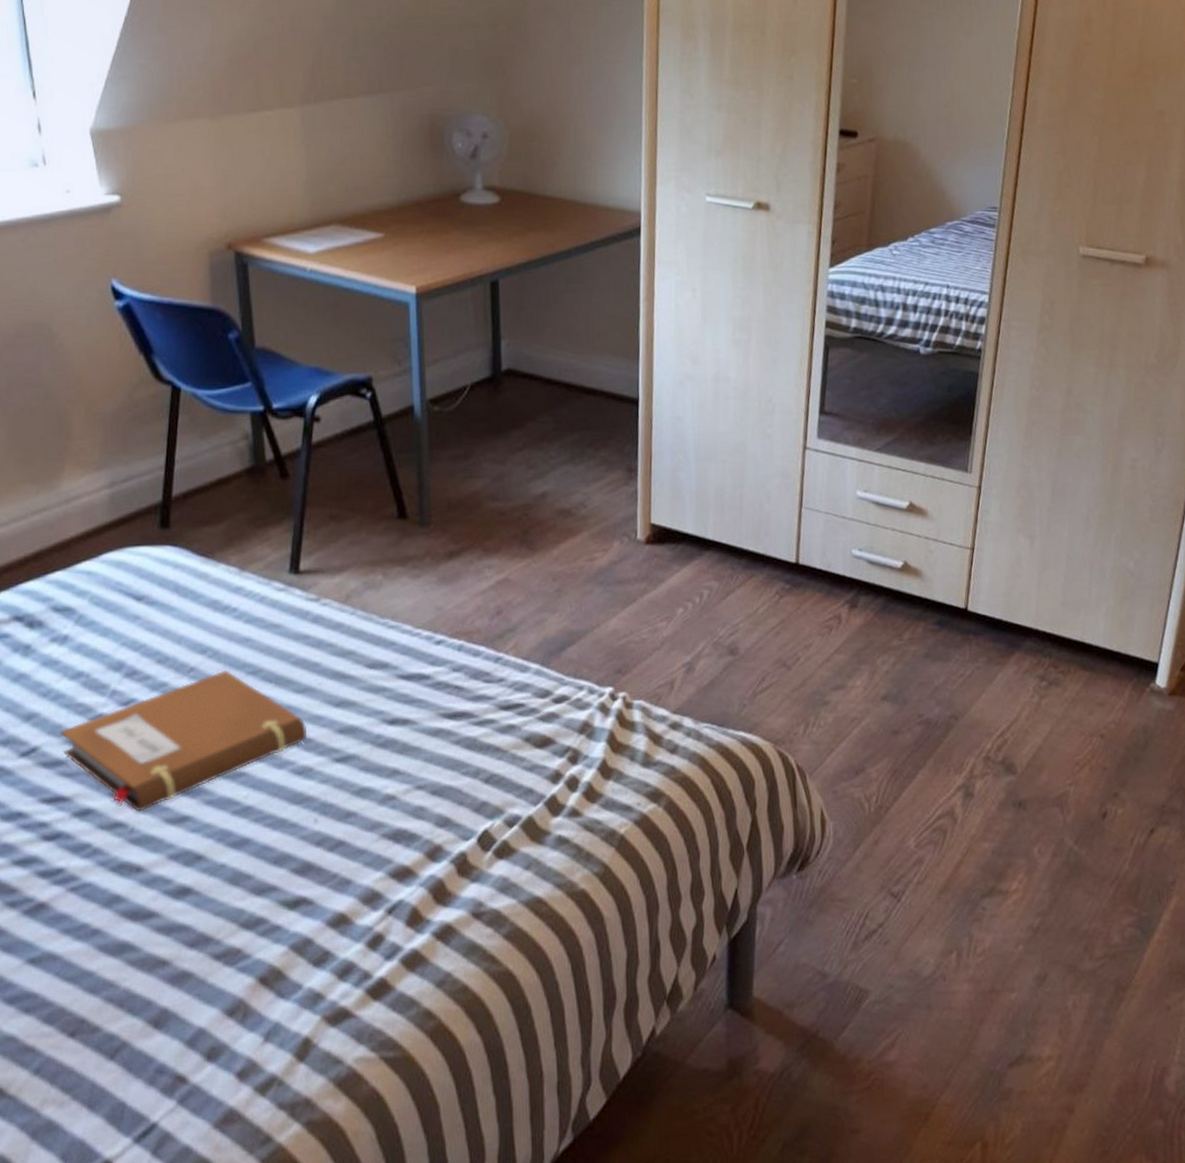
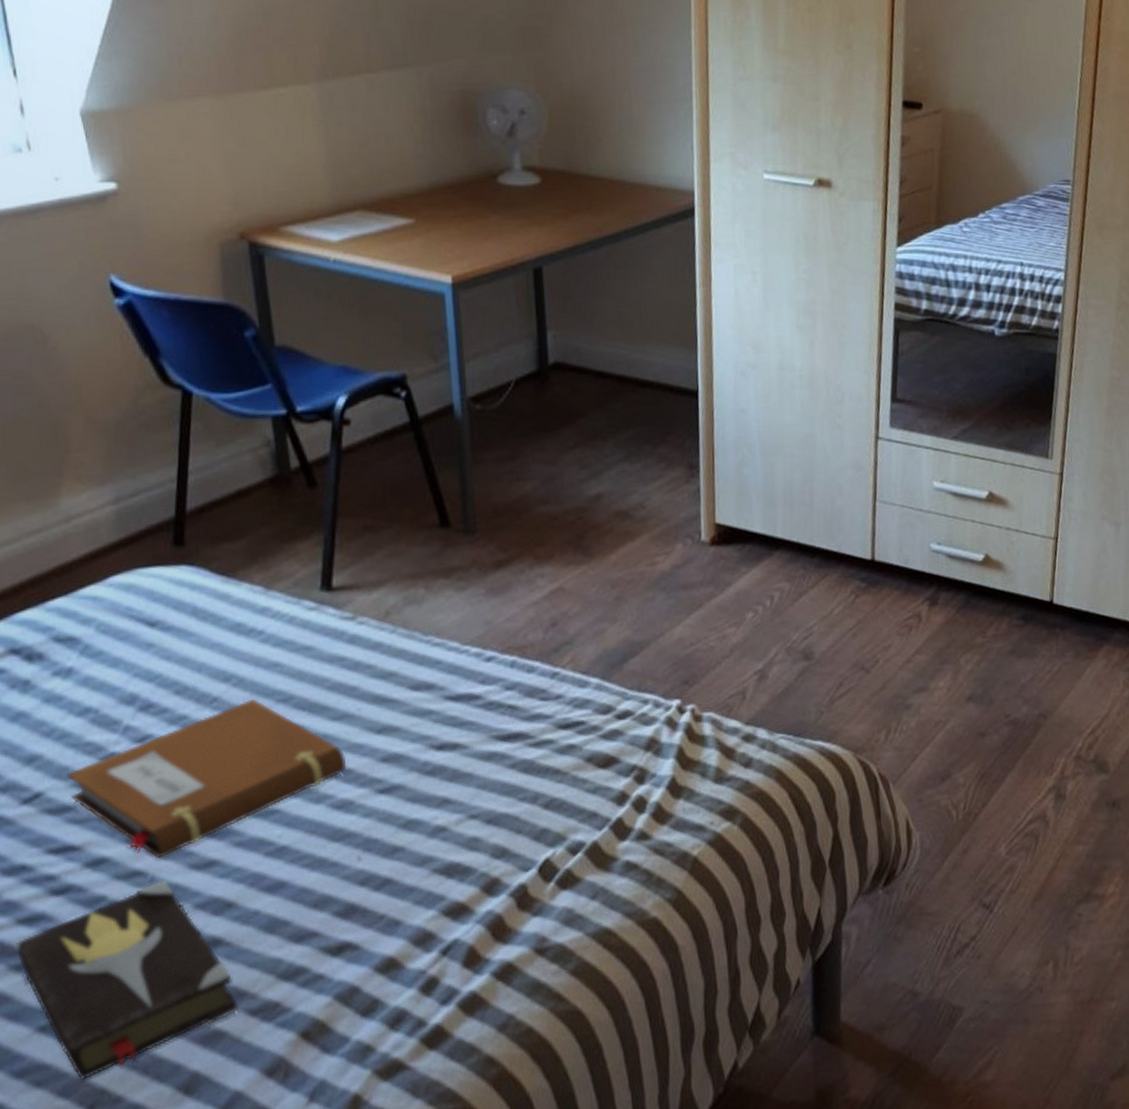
hardback book: none [12,831,205,1010] -> present [17,879,239,1081]

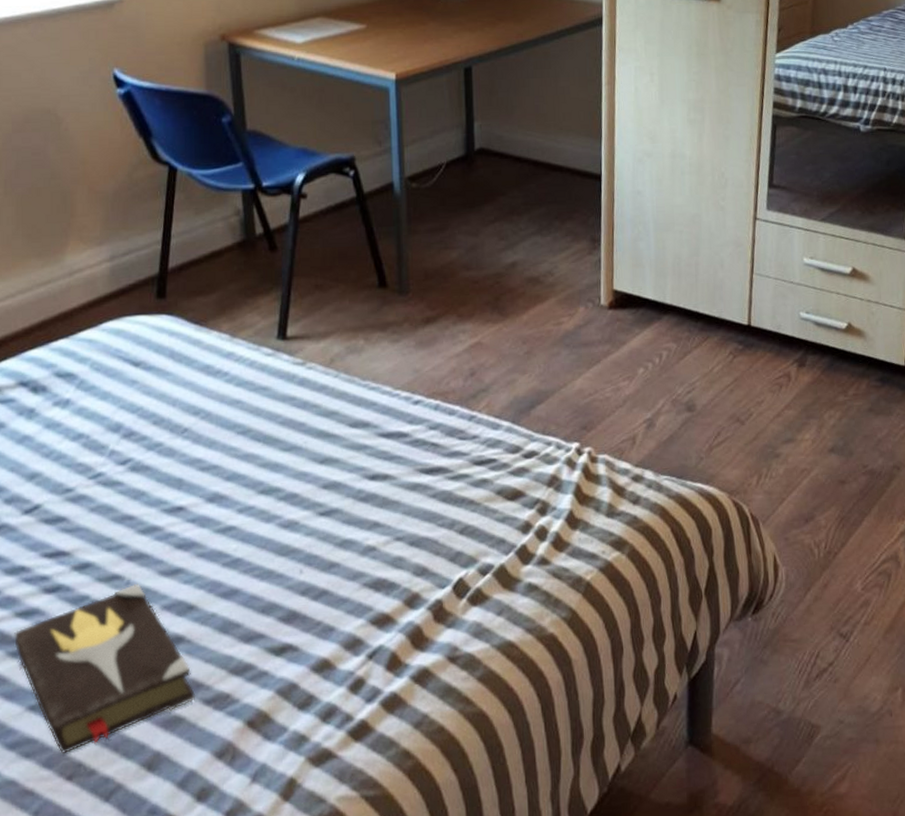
notebook: present [67,698,346,859] -> none [62,430,293,565]

